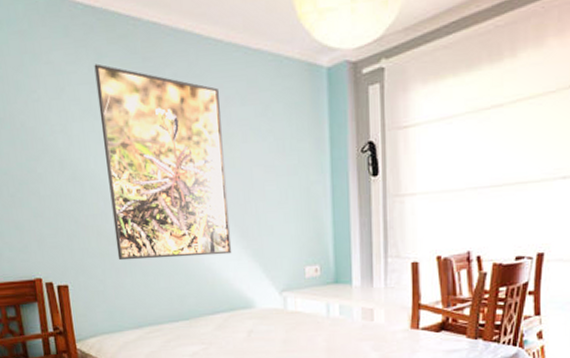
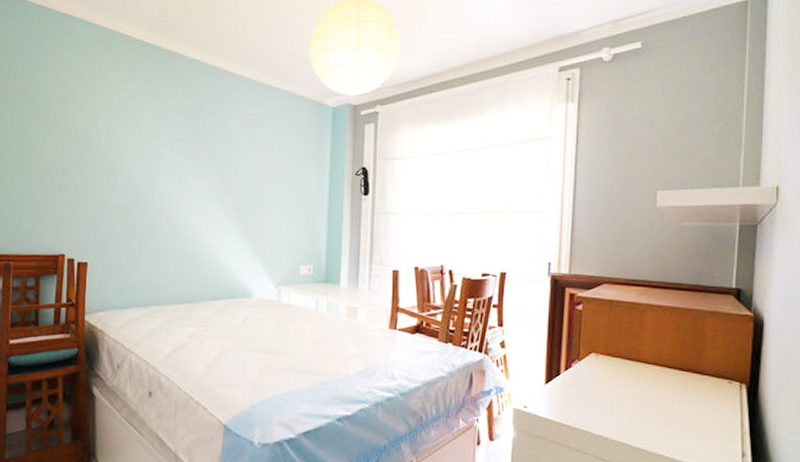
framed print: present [94,63,232,261] -> none [136,85,242,249]

